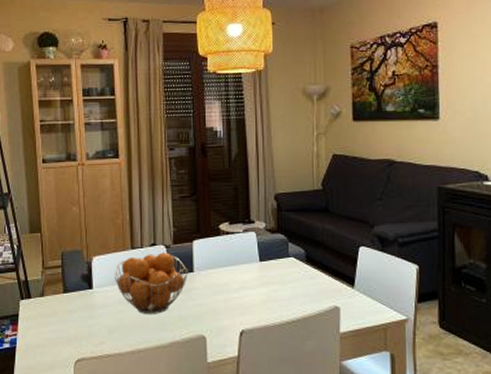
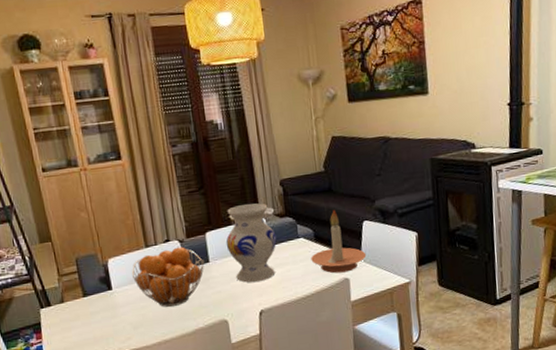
vase: none [212,216,266,300] -> present [225,203,277,283]
candle holder: none [300,230,361,300] -> present [311,209,367,274]

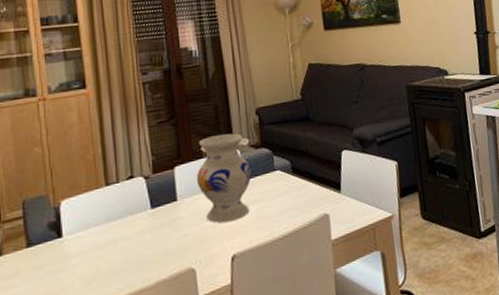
fruit basket: present [132,246,205,307] -> none [88,183,172,256]
candle holder: present [311,209,367,274] -> none [288,138,347,209]

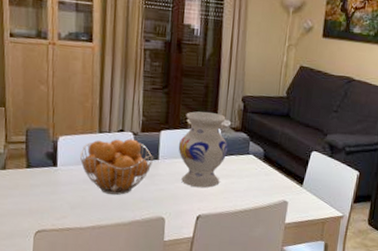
fruit basket: none [88,183,172,256] -> present [80,139,154,195]

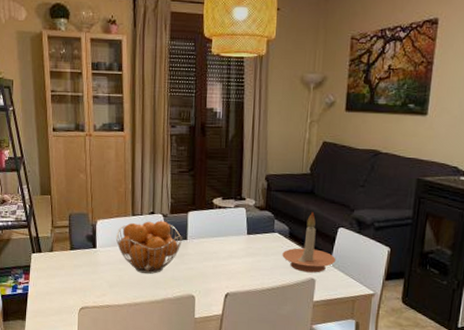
vase: present [178,111,228,188] -> none [205,192,254,267]
candle holder: none [256,134,309,196] -> present [282,211,336,273]

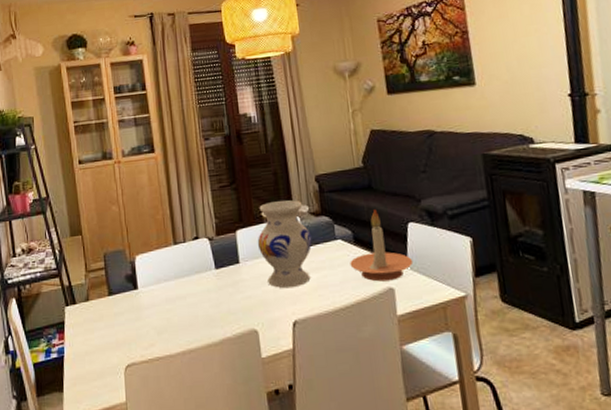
fruit basket: present [116,220,183,274] -> none [159,245,235,312]
vase: none [205,192,254,267] -> present [257,200,312,289]

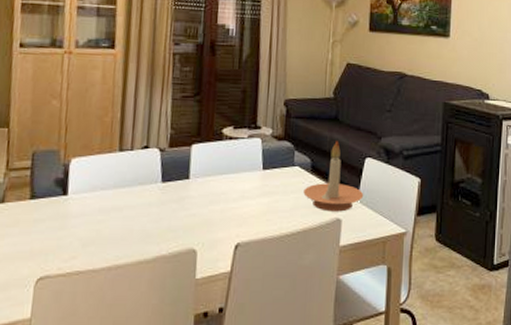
vase: present [257,200,312,289] -> none [212,120,270,210]

